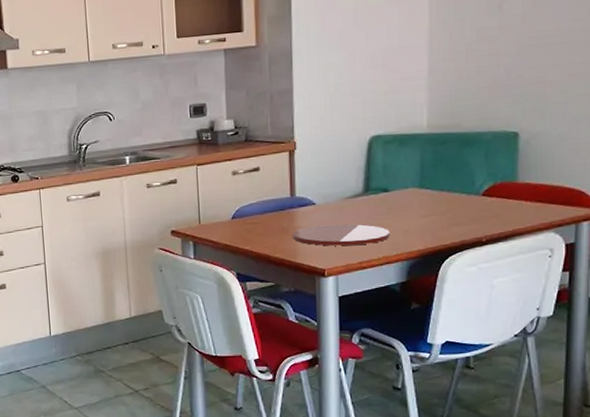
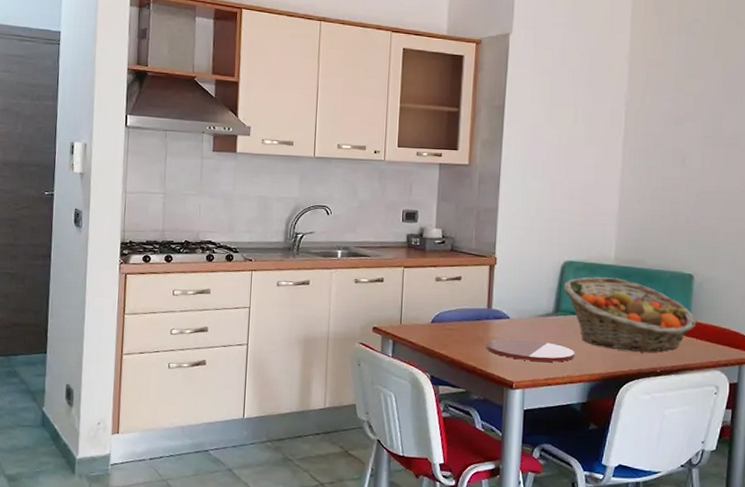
fruit basket: none [372,147,525,223] -> present [563,276,697,352]

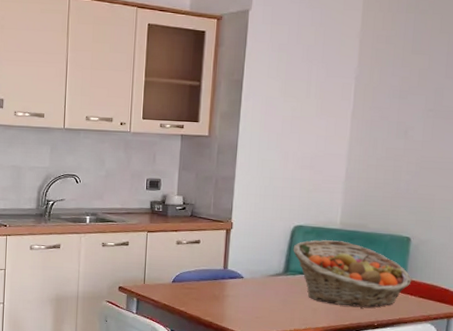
plate: present [486,339,575,362] -> none [222,296,302,317]

